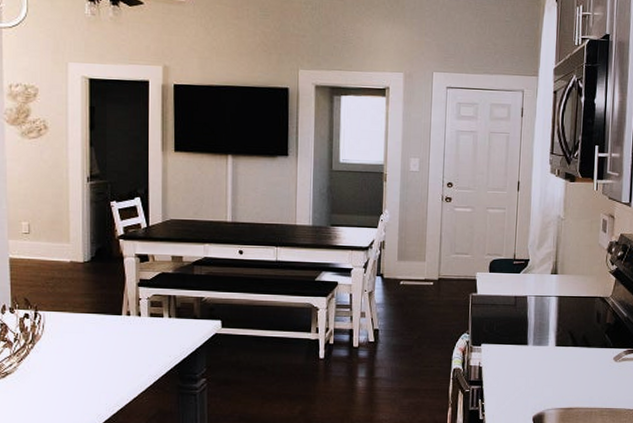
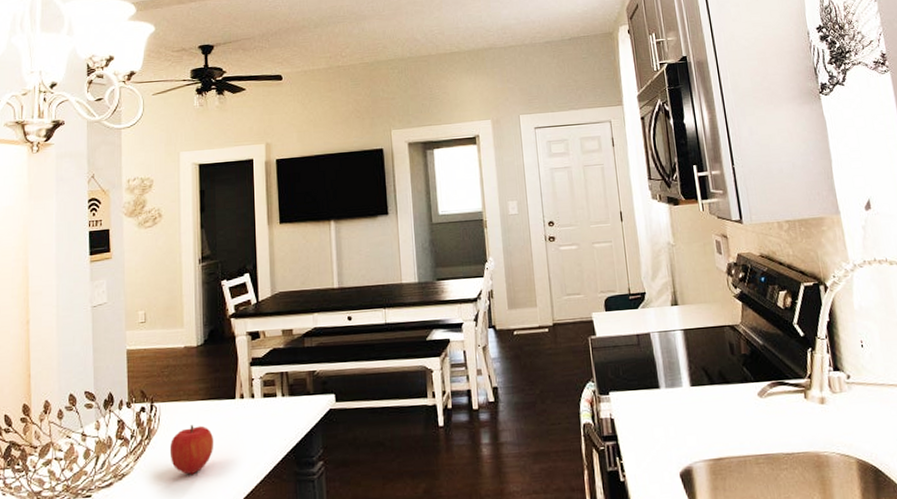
fruit: none [54,335,99,379] -> present [169,425,214,475]

